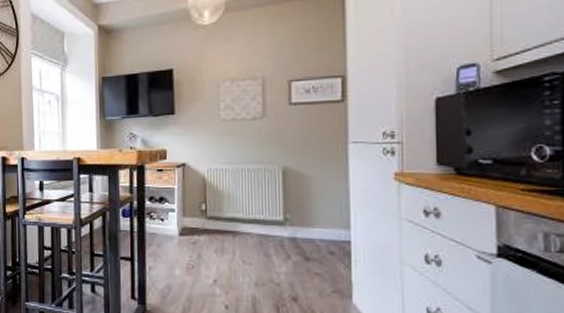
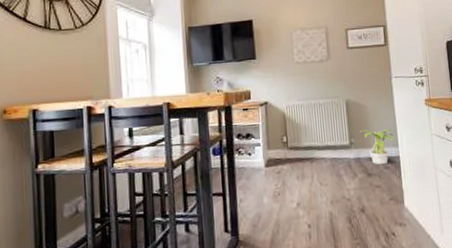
potted plant: none [299,205,346,249] -> present [360,129,394,165]

